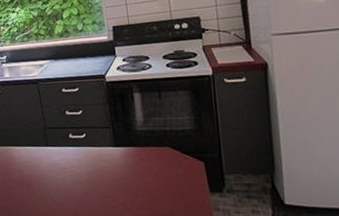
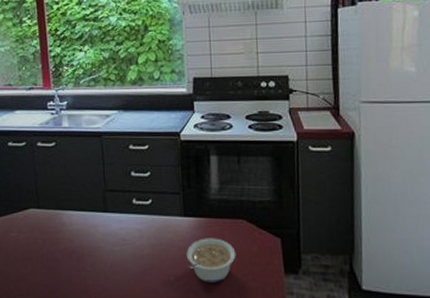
legume: none [119,164,165,202] -> present [186,238,236,282]

